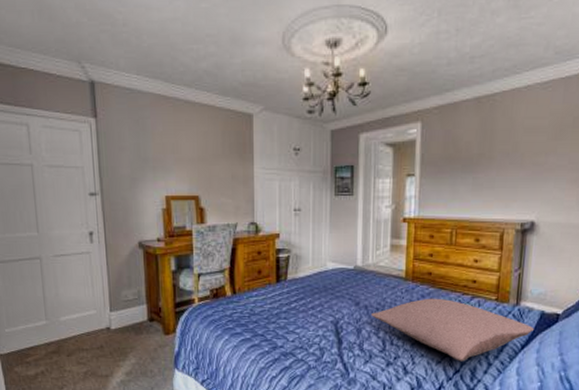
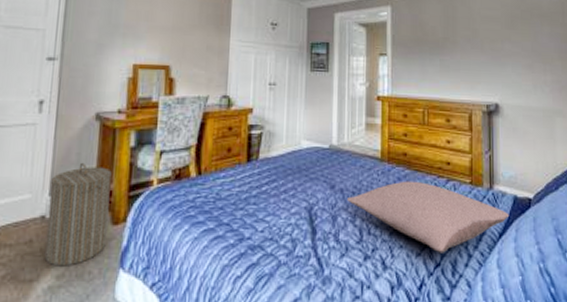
laundry hamper: none [109,284,161,366] -> present [44,162,112,267]

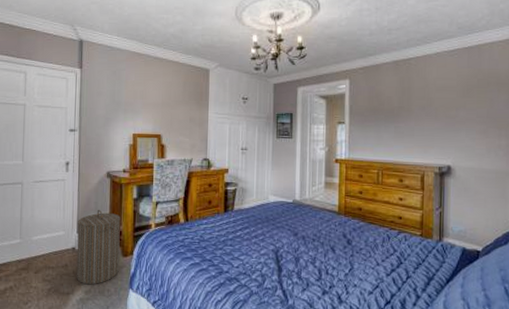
pillow: present [347,181,510,253] -> none [308,231,458,293]

